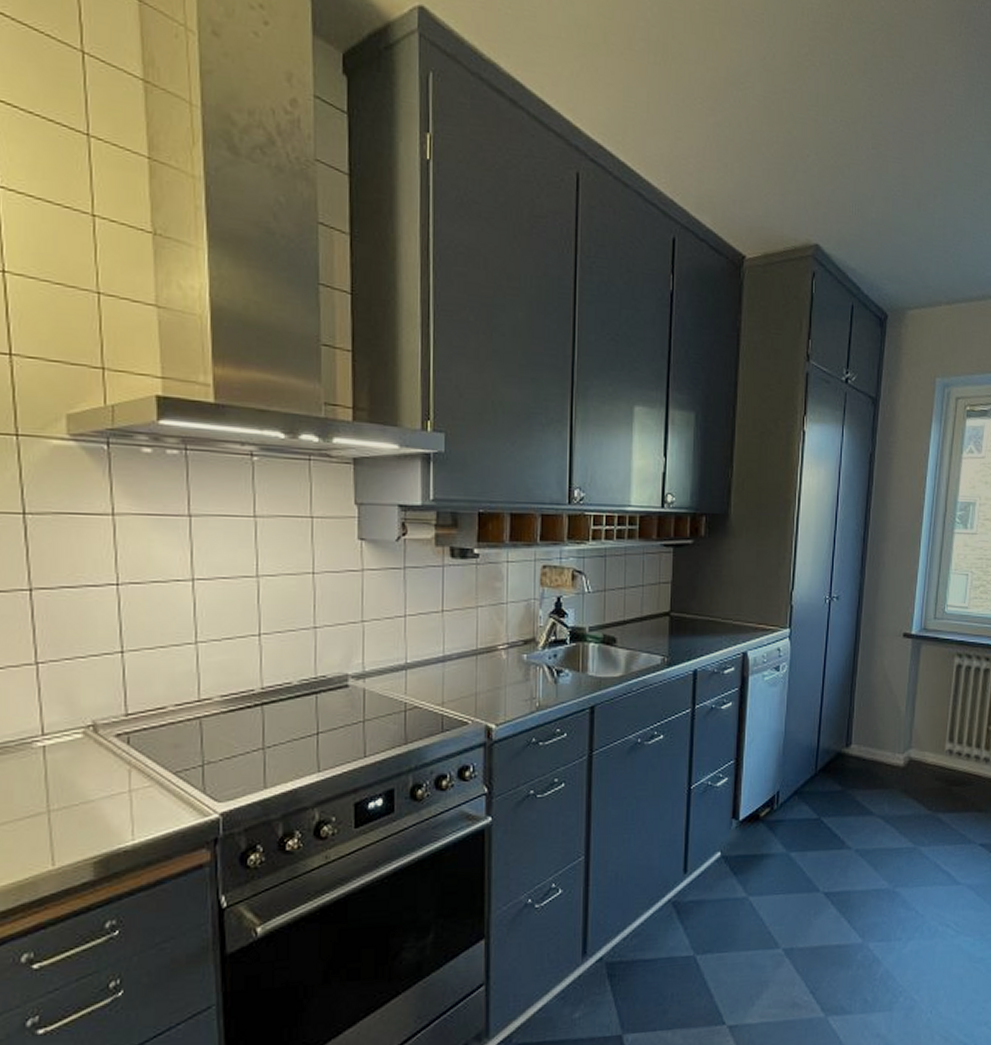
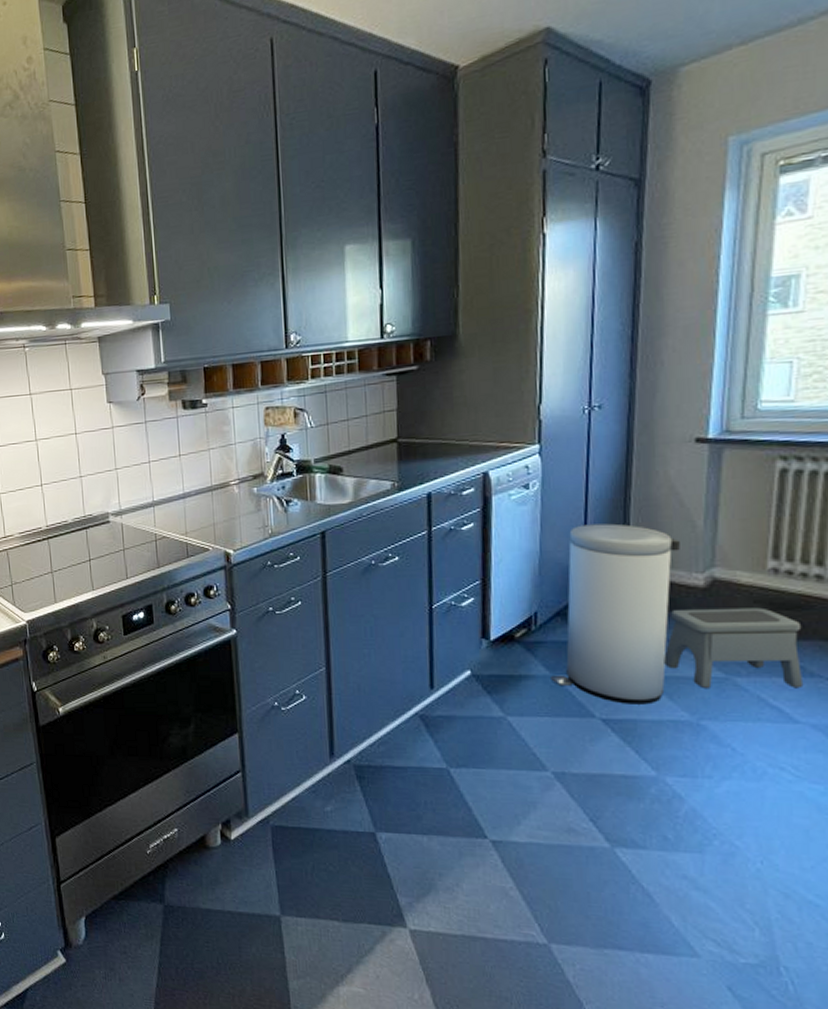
pedal bin: none [787,707,888,877] -> present [551,523,680,705]
step stool: none [872,784,965,858] -> present [664,607,804,689]

